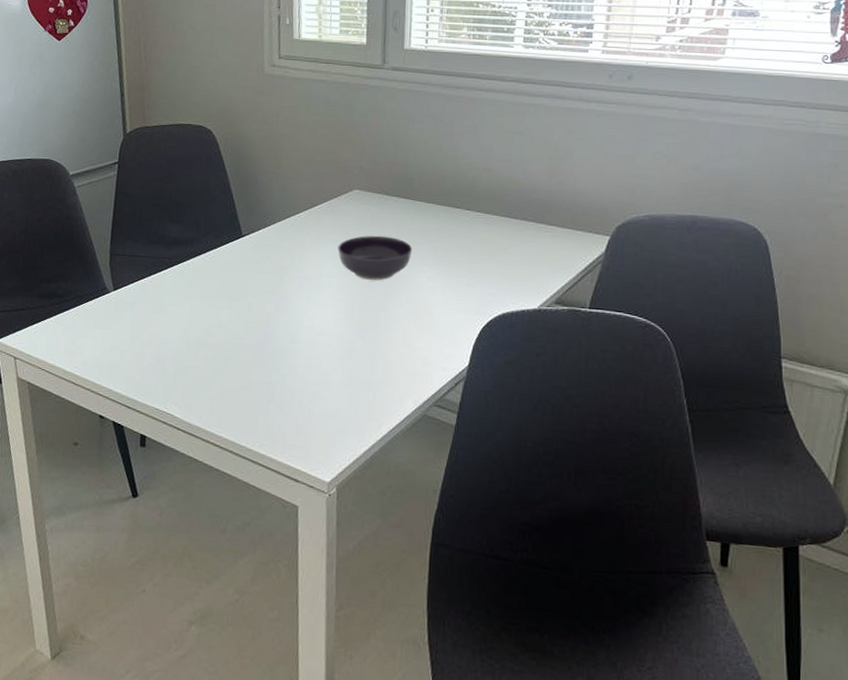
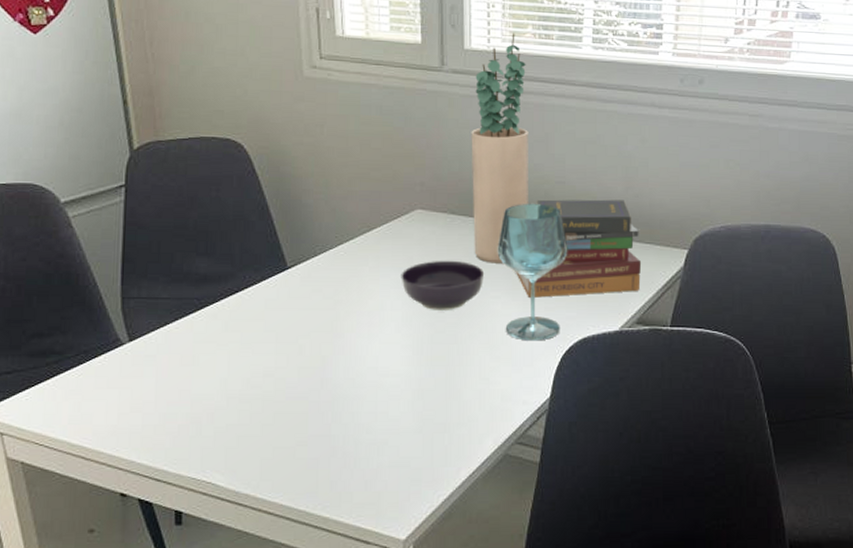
vase: none [404,34,460,241] -> present [471,33,528,263]
wine glass: none [425,187,492,313] -> present [497,203,568,341]
books: none [442,185,563,274] -> present [516,199,642,298]

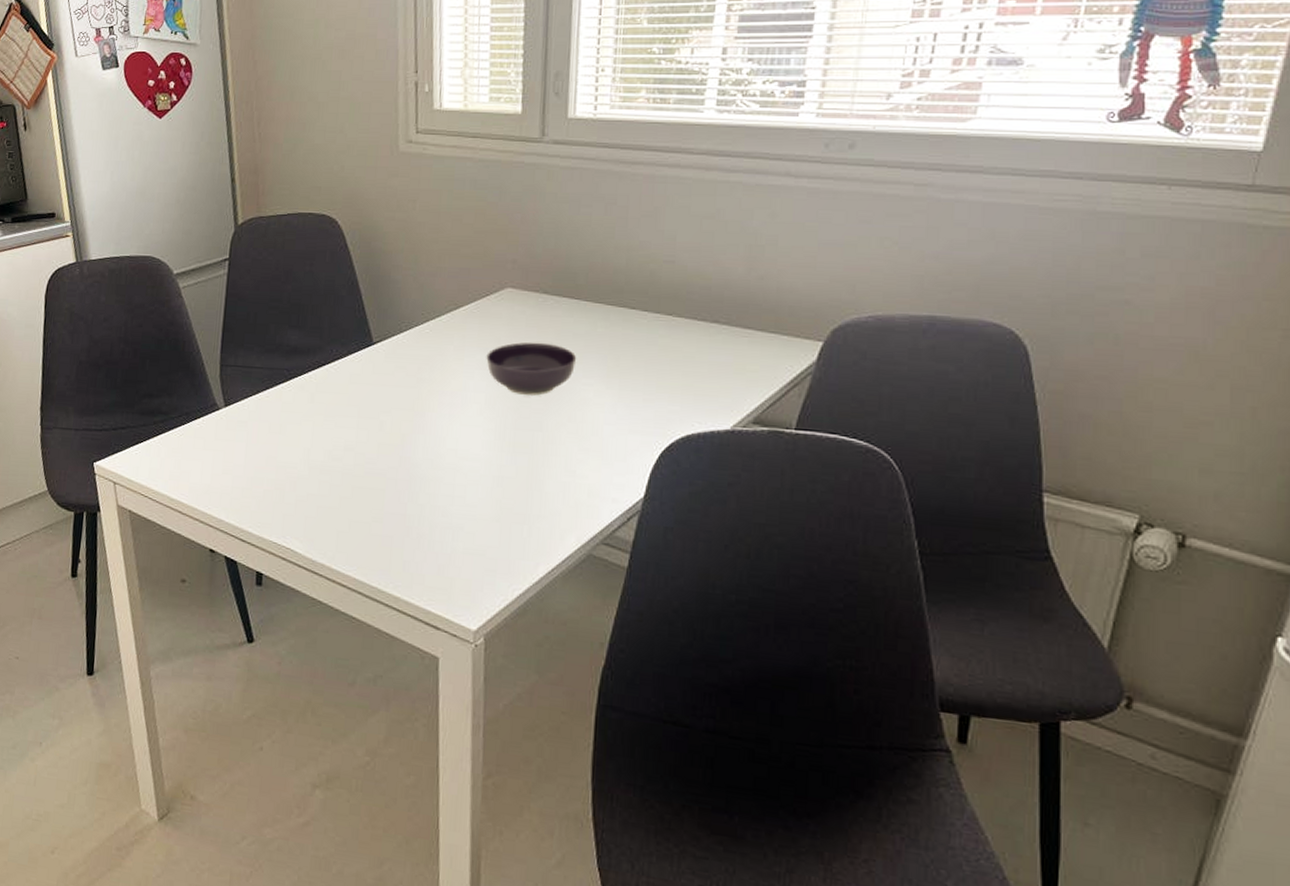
vase: present [471,33,528,263] -> none [566,98,636,348]
wine glass: present [497,203,568,341] -> none [592,283,675,435]
books: present [516,199,642,298] -> none [612,280,763,388]

